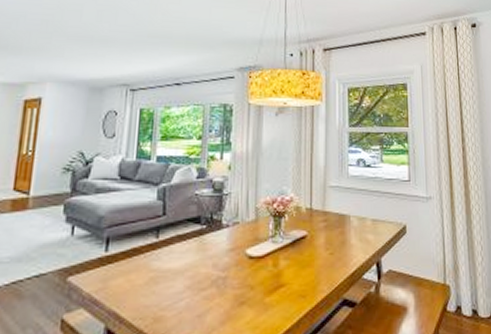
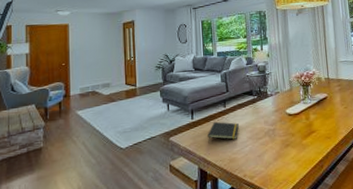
notepad: none [125,258,174,291] -> present [208,121,239,144]

